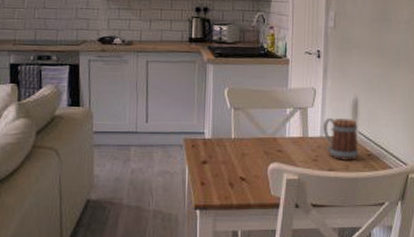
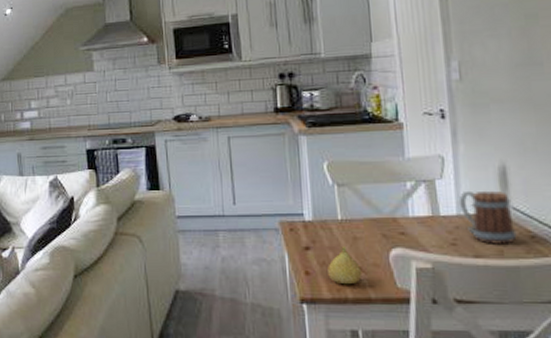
fruit: none [219,161,246,193] -> present [328,247,363,285]

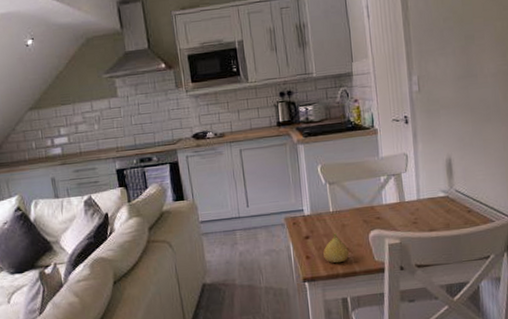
mug: present [459,190,517,244] -> none [418,178,459,220]

